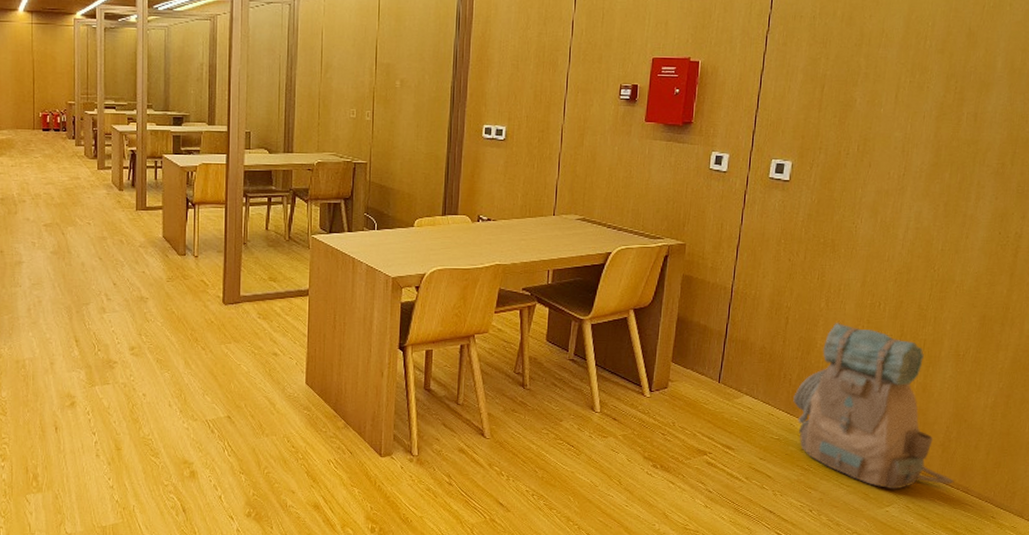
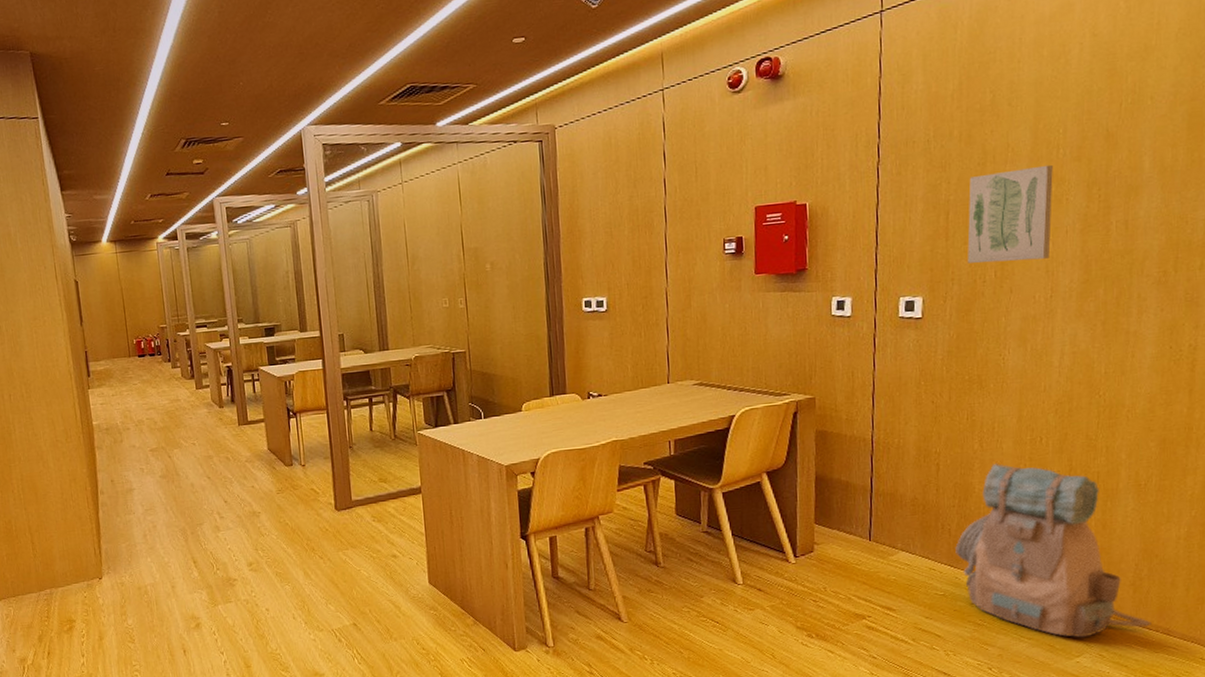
wall art: none [836,53,919,139] -> present [967,164,1053,263]

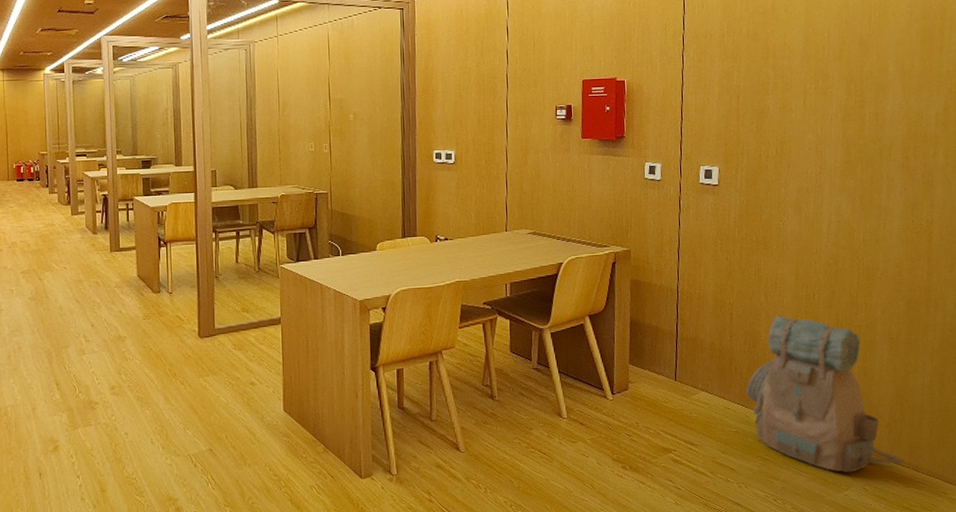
wall art: present [967,164,1053,263] -> none [754,62,820,141]

